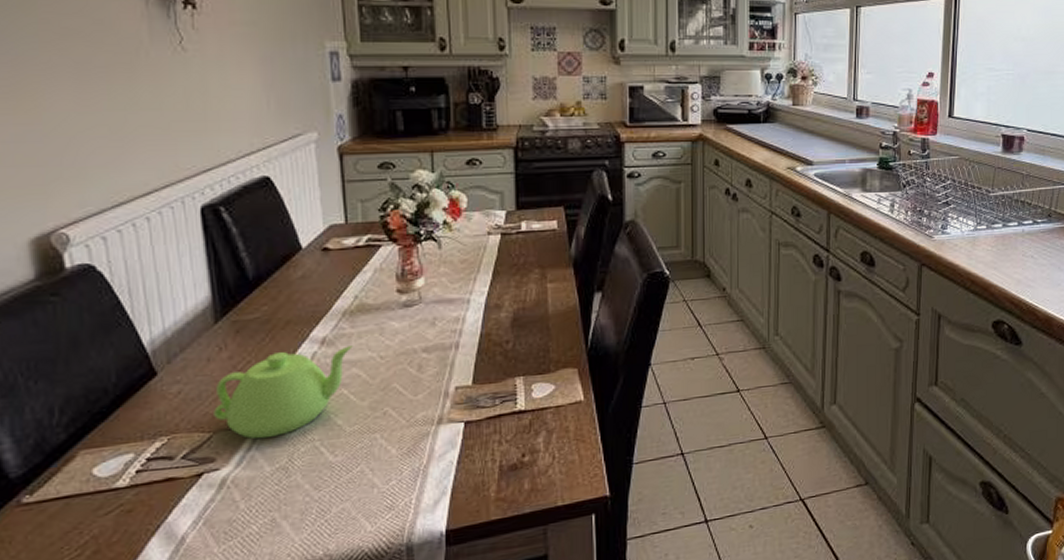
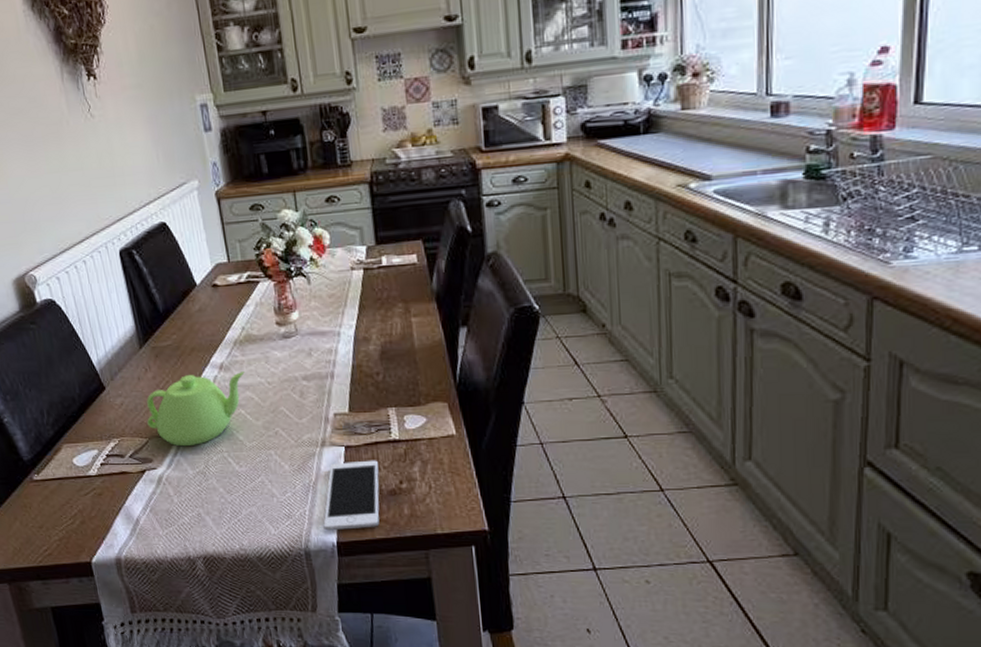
cell phone: none [432,434,500,519] -> present [323,460,380,531]

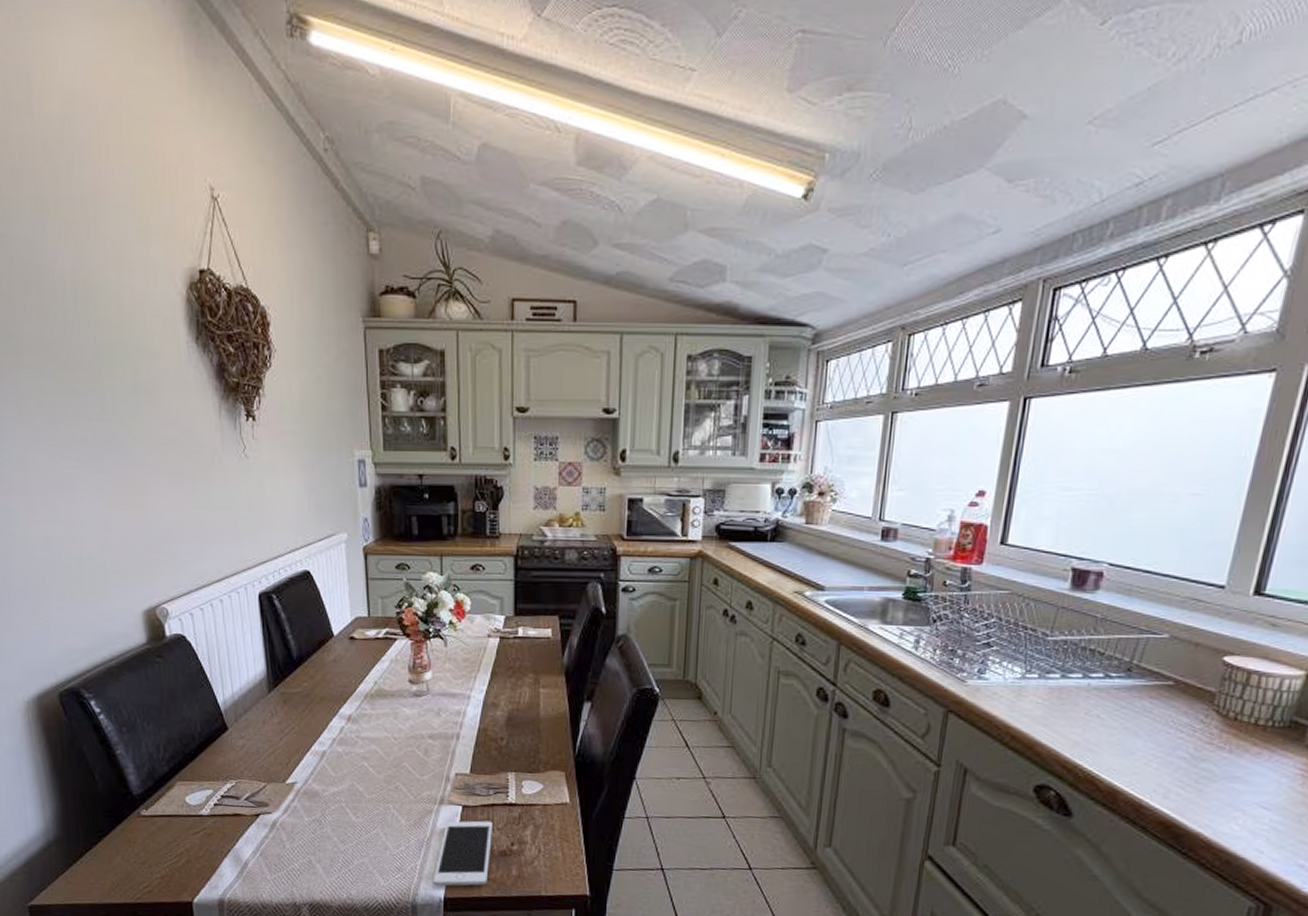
teapot: present [146,372,245,447] -> none [268,723,372,794]

